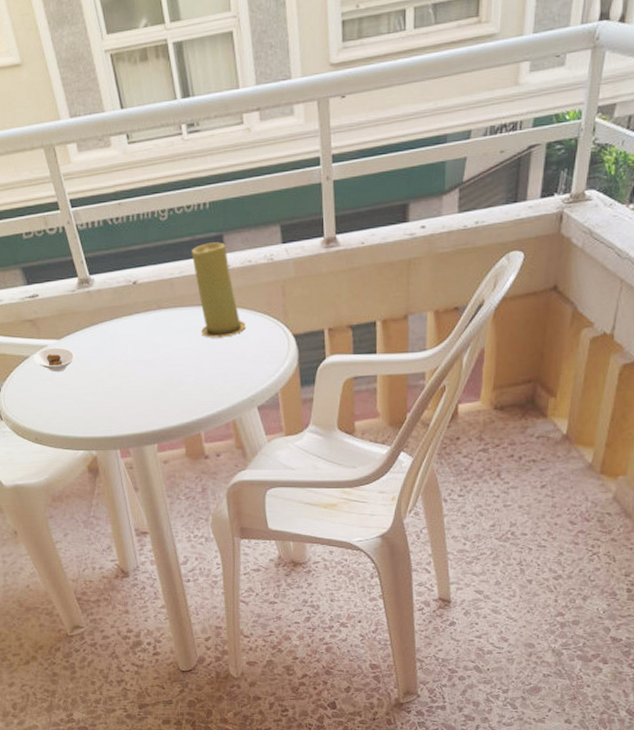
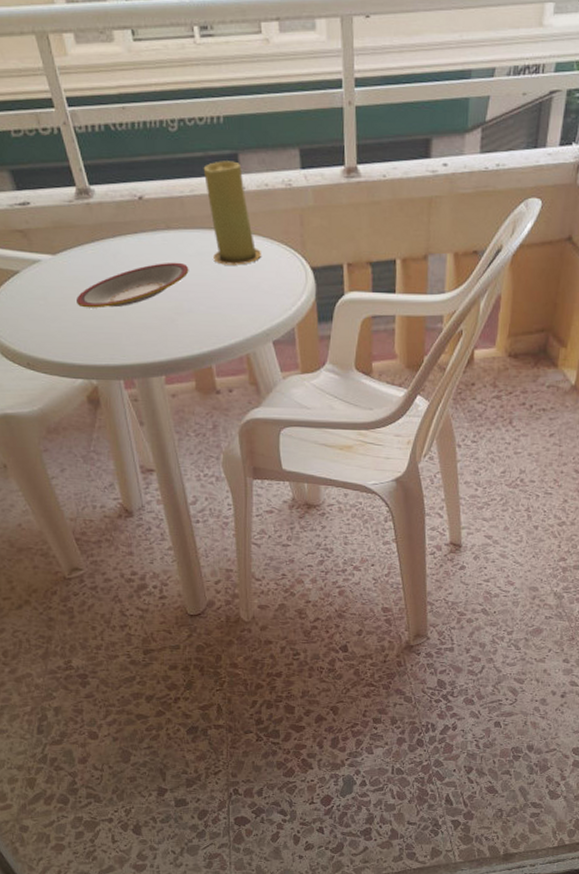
saucer: present [34,347,75,373] -> none [25,263,72,292]
plate: none [78,338,179,386] -> present [77,262,189,308]

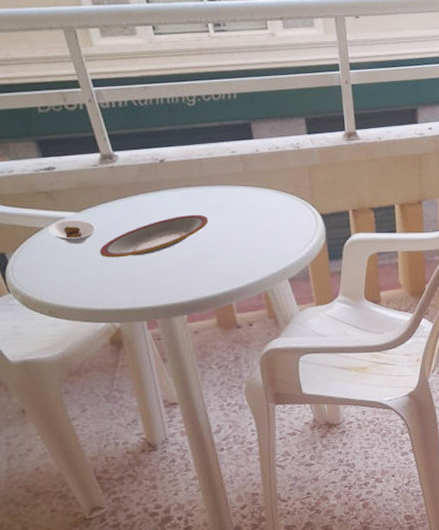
saucer: none [25,263,72,292] -> present [49,220,96,245]
candle: present [203,161,261,265] -> none [219,129,275,215]

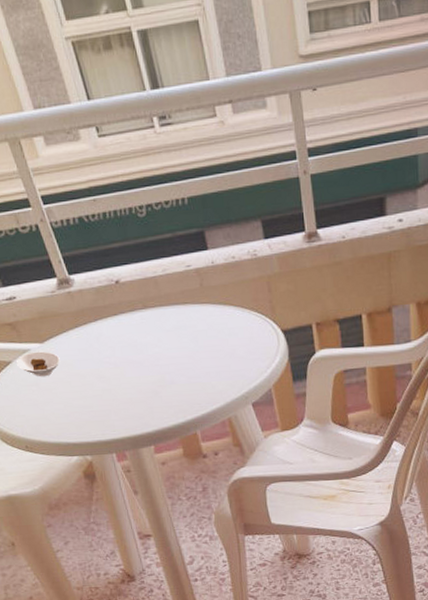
plate: present [100,214,209,258] -> none [66,338,168,390]

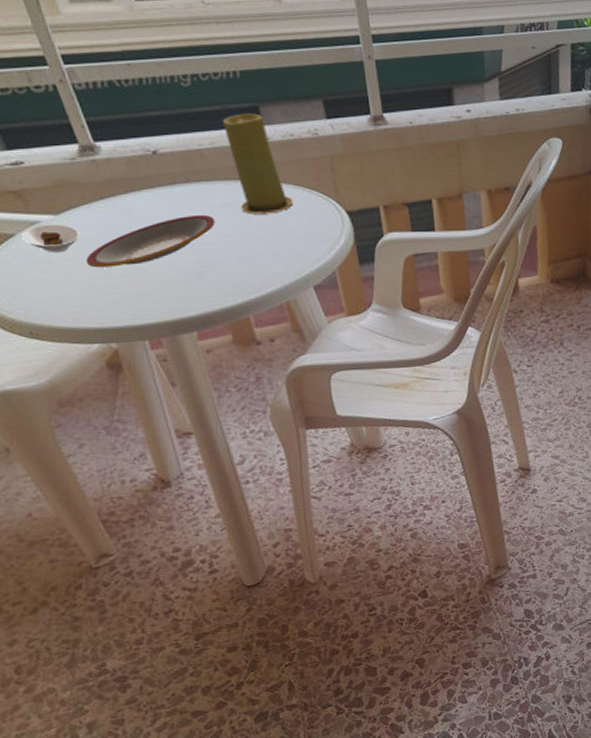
plate: none [66,338,168,390] -> present [86,214,216,268]
candle: none [173,238,234,336] -> present [222,113,293,214]

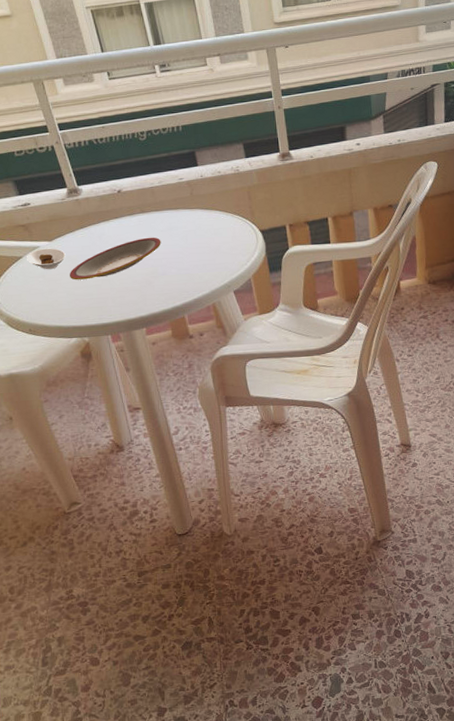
candle: present [222,113,293,214] -> none [168,157,219,236]

